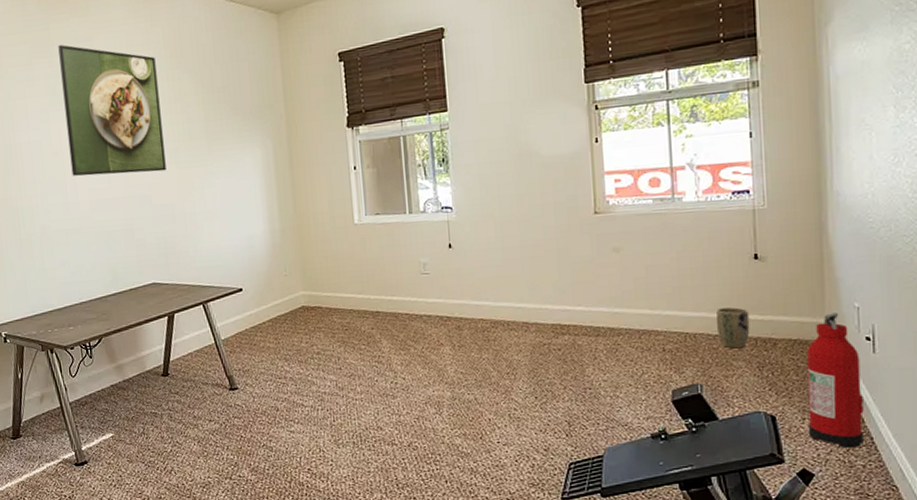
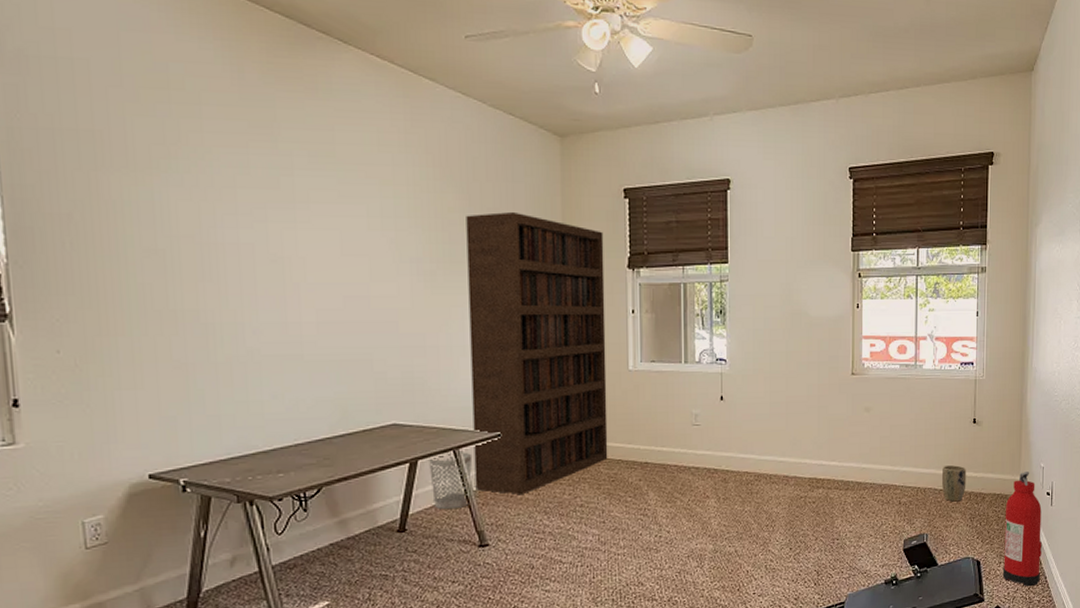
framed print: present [58,45,166,176] -> none [286,130,419,295]
wastebasket: none [183,305,219,357] -> present [429,452,473,510]
bookcase: none [200,87,340,344] -> present [466,211,608,495]

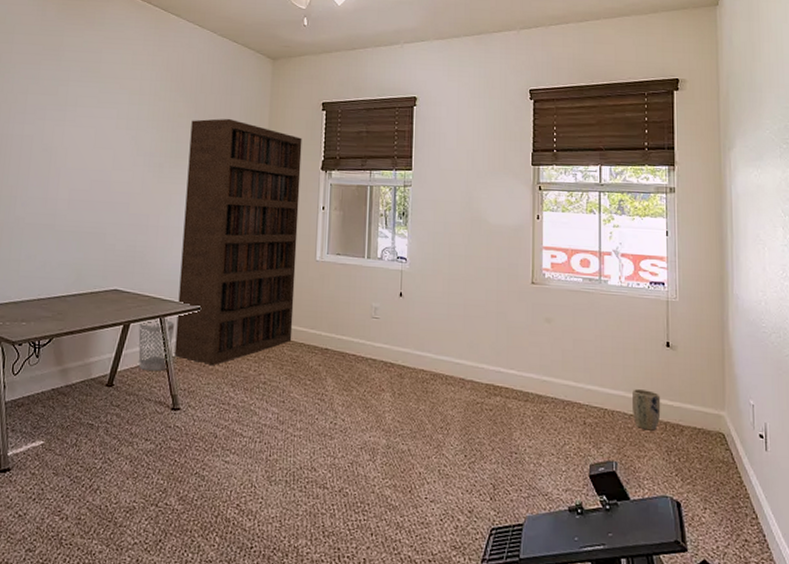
fire extinguisher: present [1002,471,1042,586] -> none [708,407,757,543]

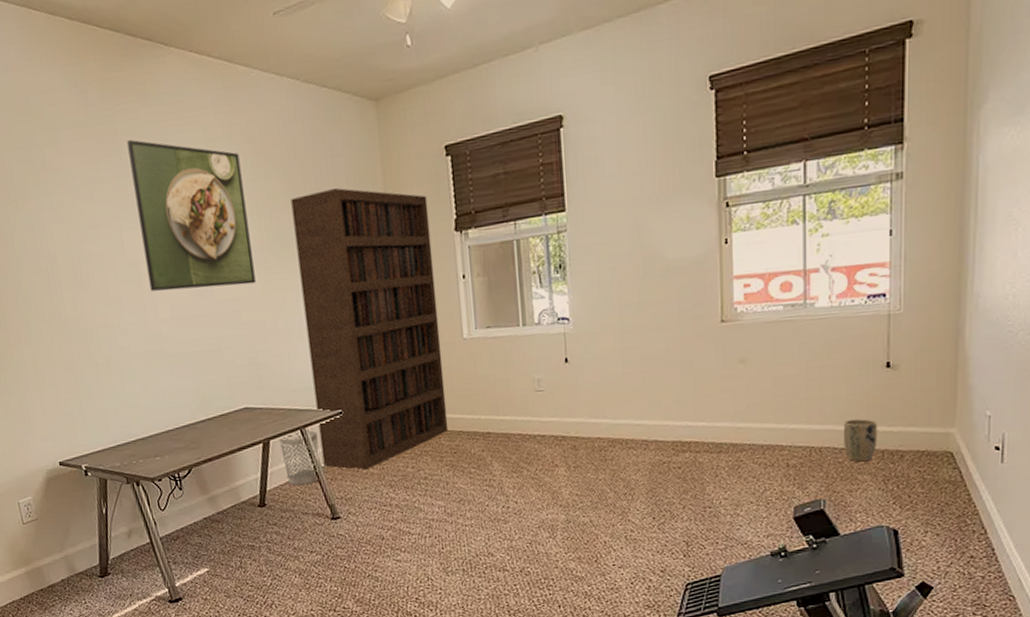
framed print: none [56,52,157,183] -> present [127,140,256,291]

